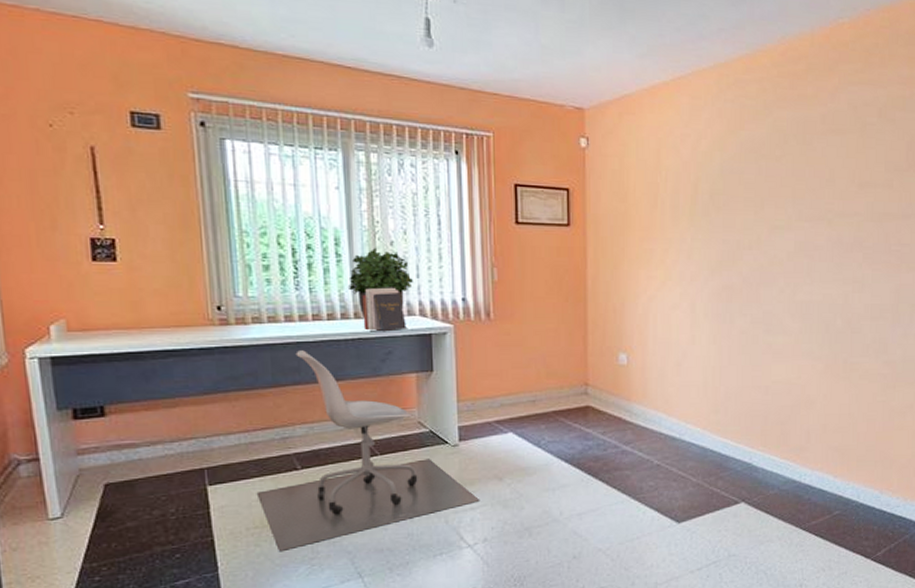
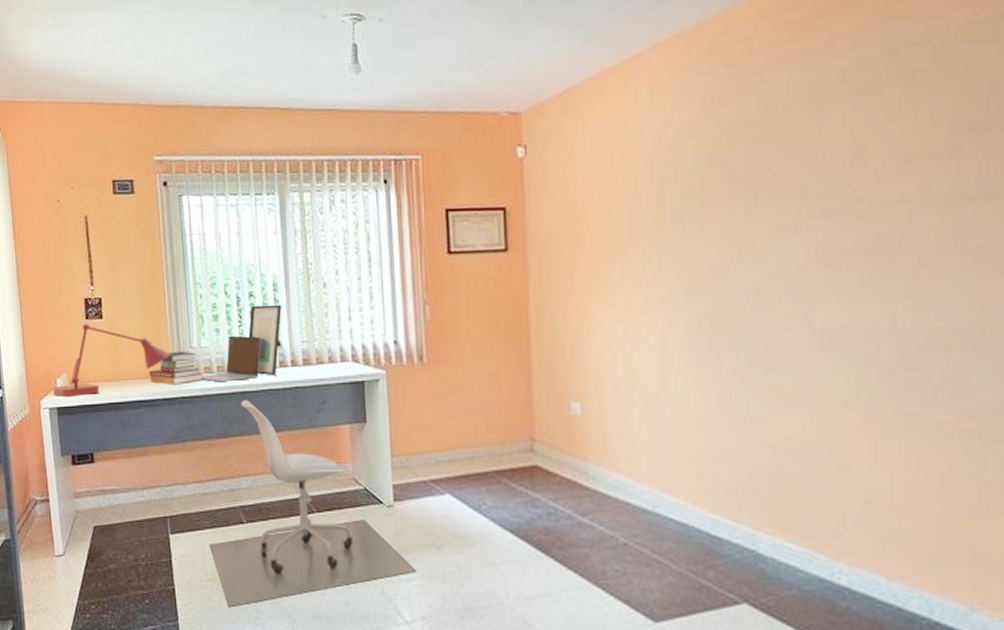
desk lamp: none [44,265,208,346] -> present [53,323,170,398]
books: none [181,299,250,334] -> present [149,350,203,385]
laptop: none [248,286,321,333] -> present [201,335,262,383]
picture frame: none [305,258,345,328] -> present [248,304,282,377]
potted plant: present [347,248,413,318] -> none [285,292,345,365]
books: present [362,287,407,332] -> none [298,331,340,380]

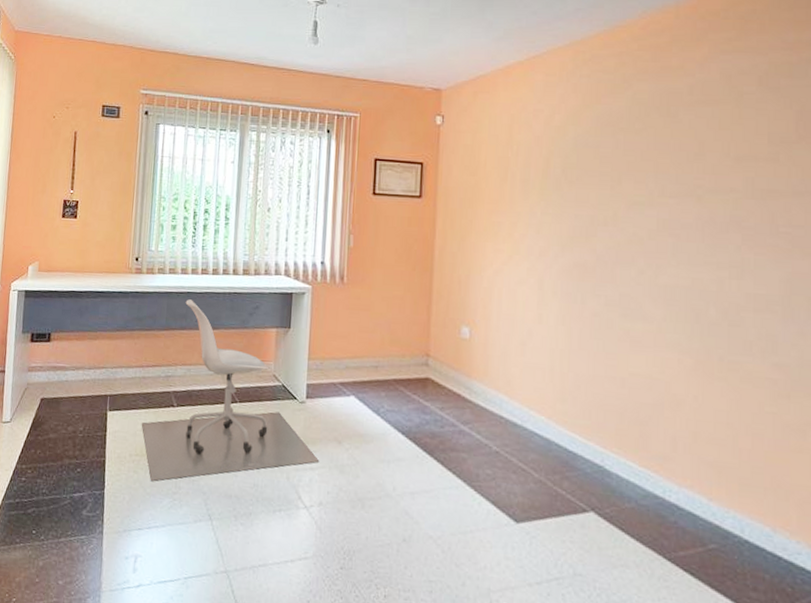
desk lamp: present [53,323,170,398] -> none [24,221,130,283]
books: present [149,350,203,385] -> none [110,252,156,281]
laptop: present [201,335,262,383] -> none [155,243,210,283]
picture frame: present [248,304,282,377] -> none [200,220,231,282]

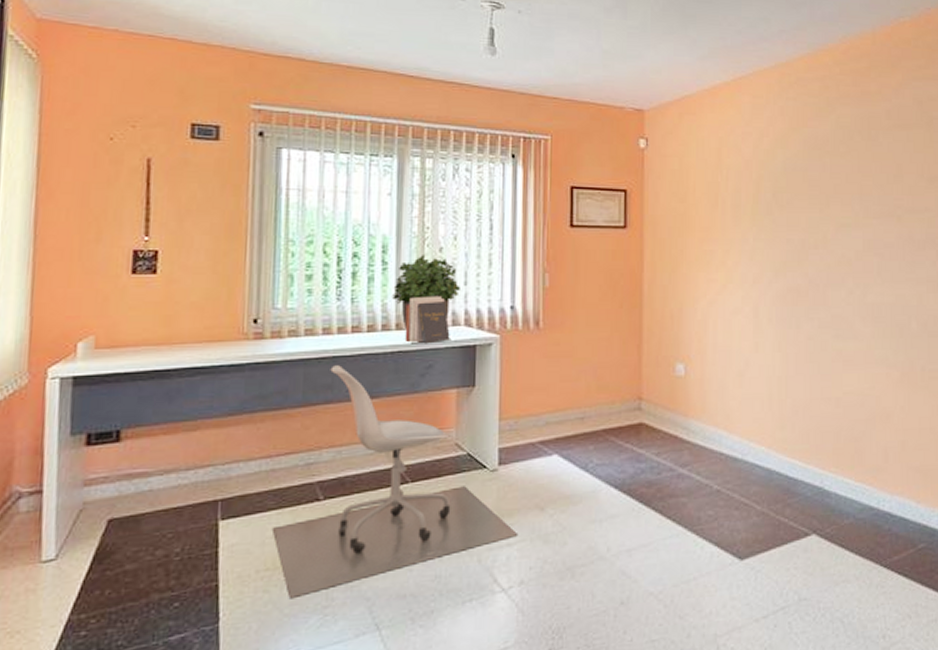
potted plant: none [230,214,282,274] -> present [391,255,460,329]
books: none [239,248,273,289] -> present [404,295,450,344]

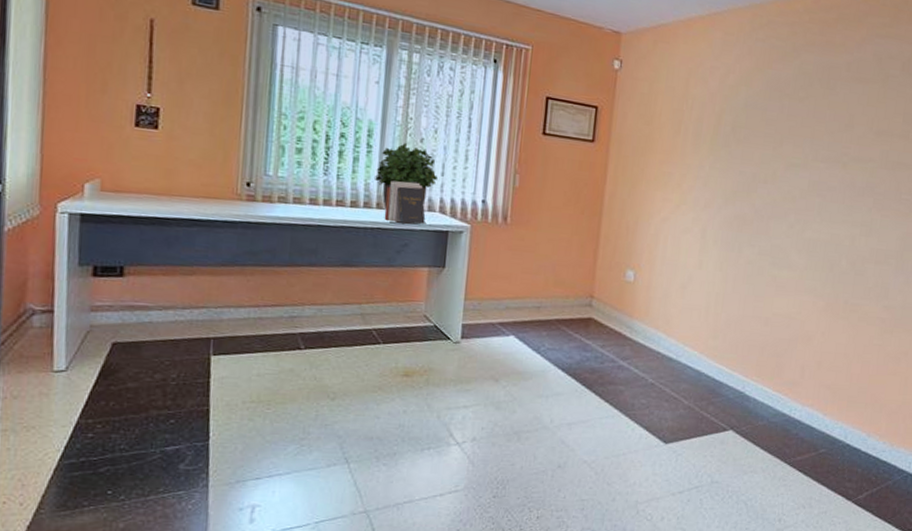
office chair: present [273,365,519,599] -> none [258,233,474,429]

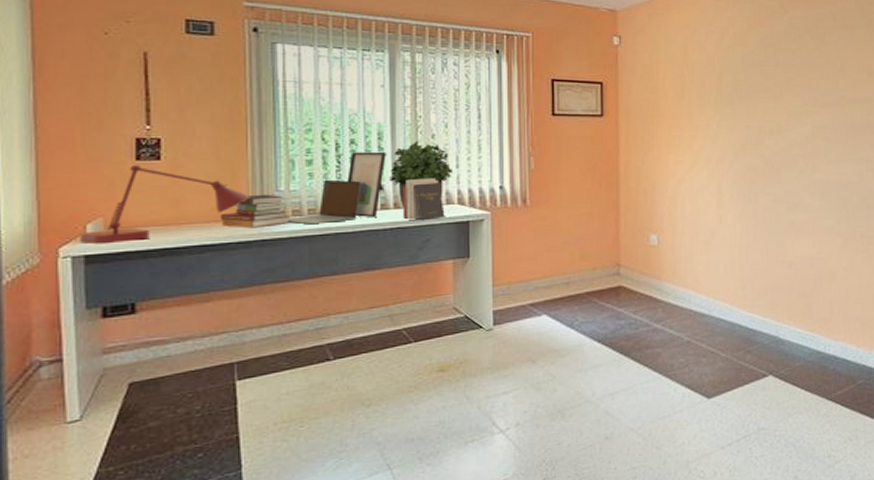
desk lamp: none [77,130,239,207] -> present [80,164,249,245]
books: none [210,176,275,210] -> present [221,194,290,228]
laptop: none [273,170,348,215] -> present [288,179,362,225]
picture frame: none [334,145,375,215] -> present [347,151,386,218]

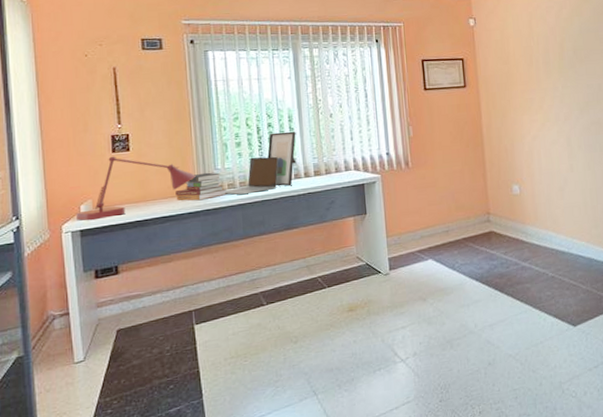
potted plant: present [388,141,452,207] -> none [299,121,348,176]
books: present [402,177,445,221] -> none [310,149,345,186]

